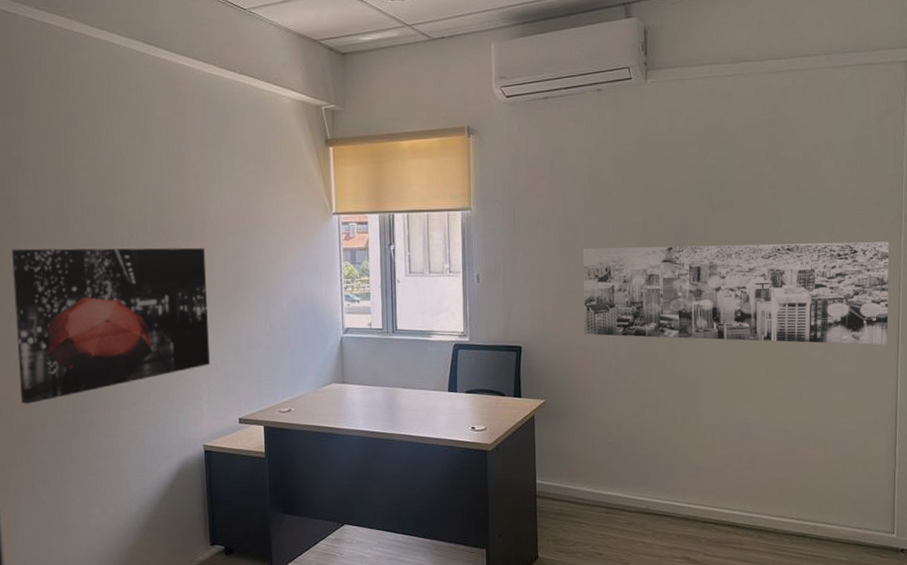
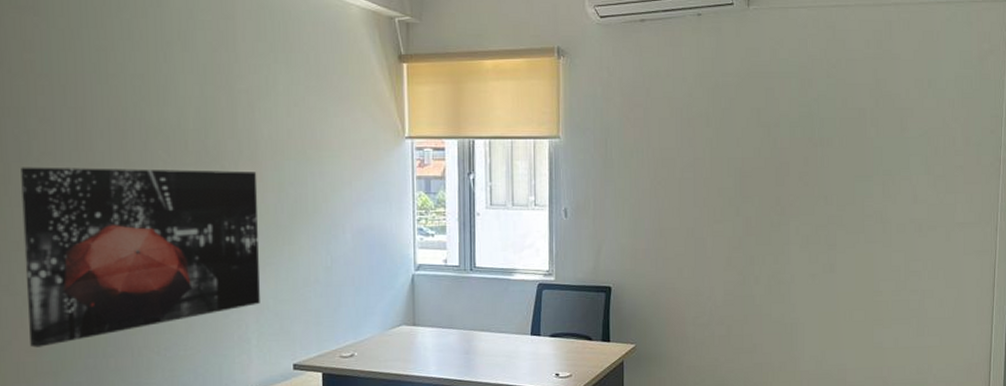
wall art: present [583,241,890,346] -> none [678,183,988,290]

